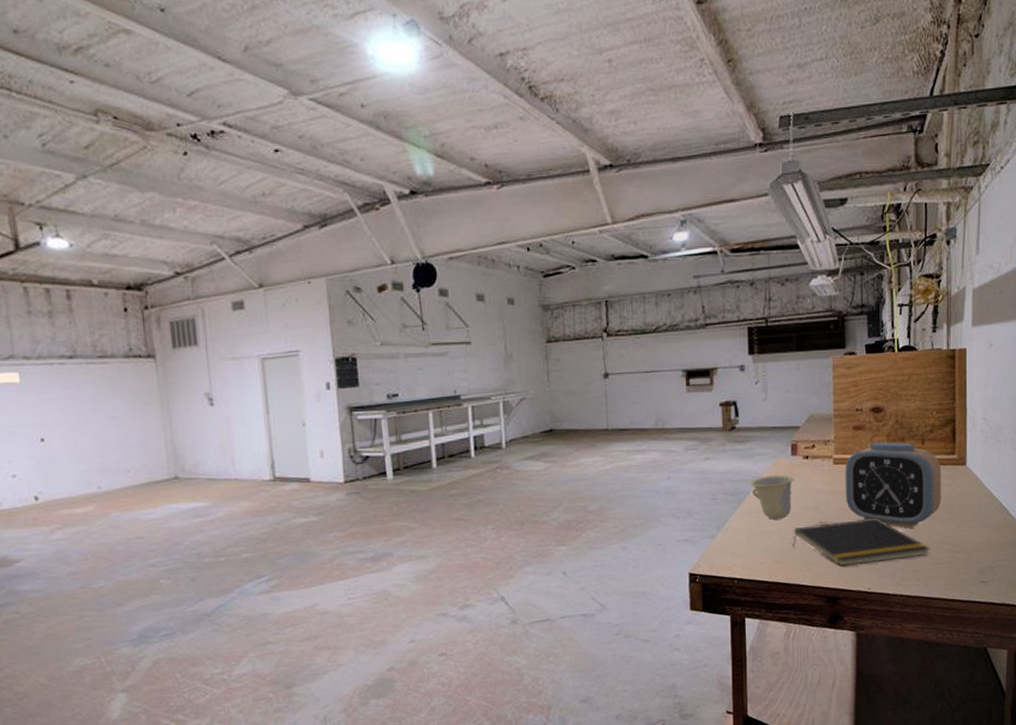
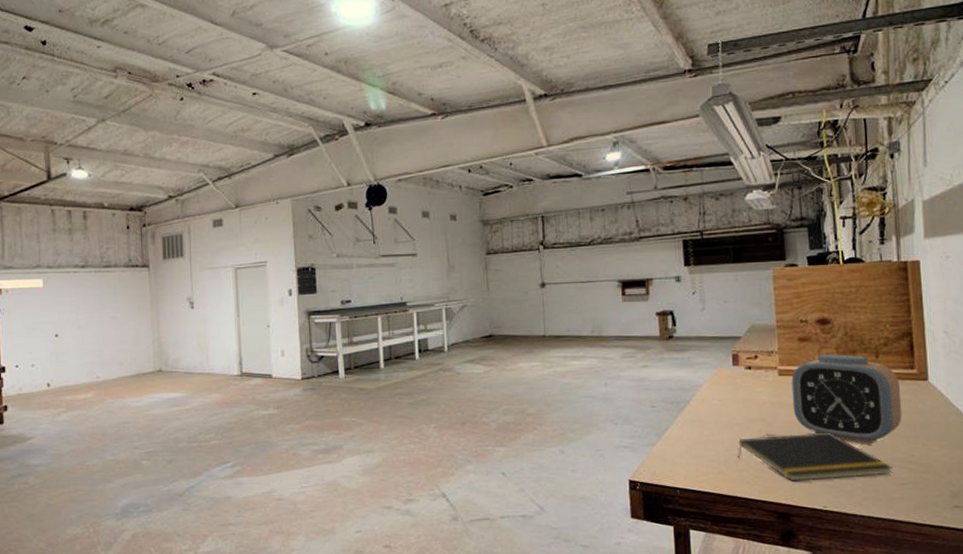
cup: present [750,475,794,520] -> none [690,385,737,430]

